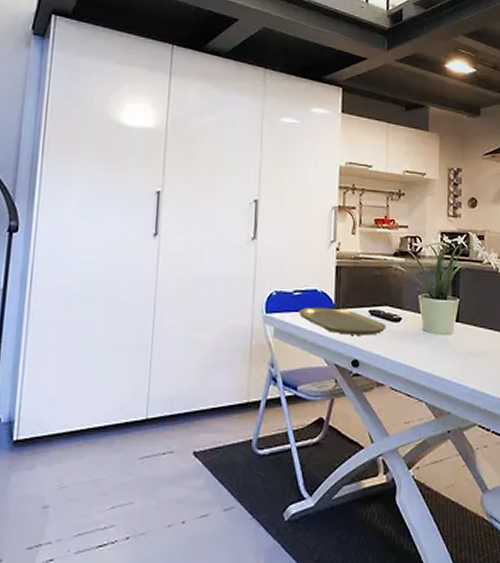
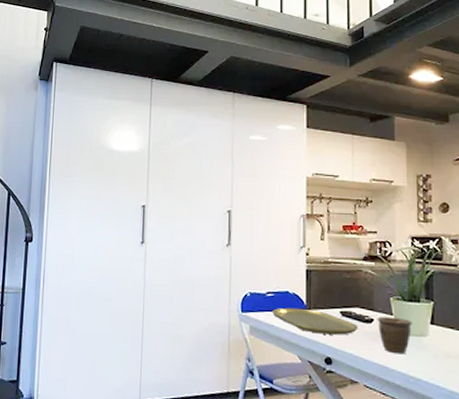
mug: none [405,315,439,354] -> present [377,316,413,354]

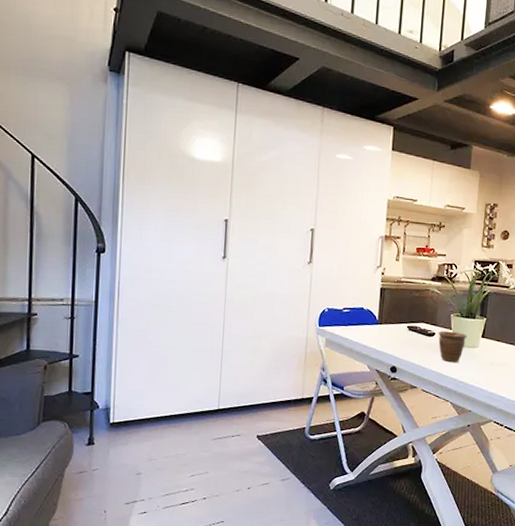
placemat: present [272,307,359,335] -> none [347,322,422,347]

